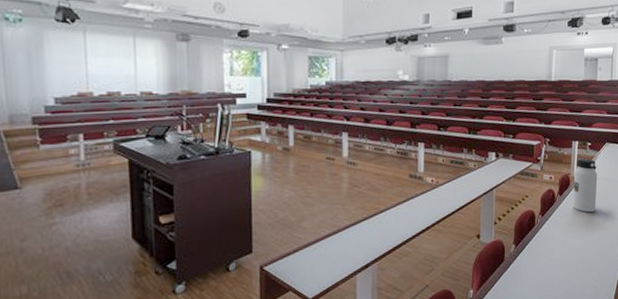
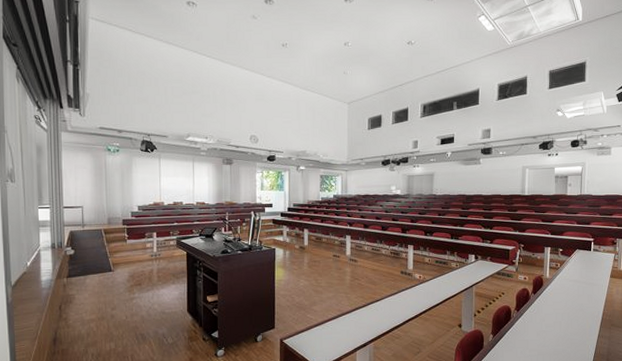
water bottle: present [572,158,597,213] -> none [546,262,569,310]

